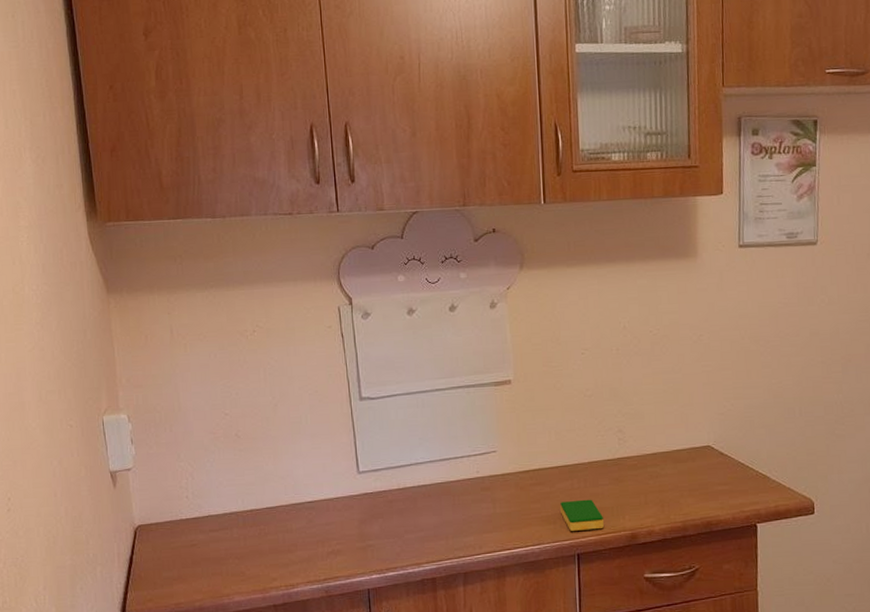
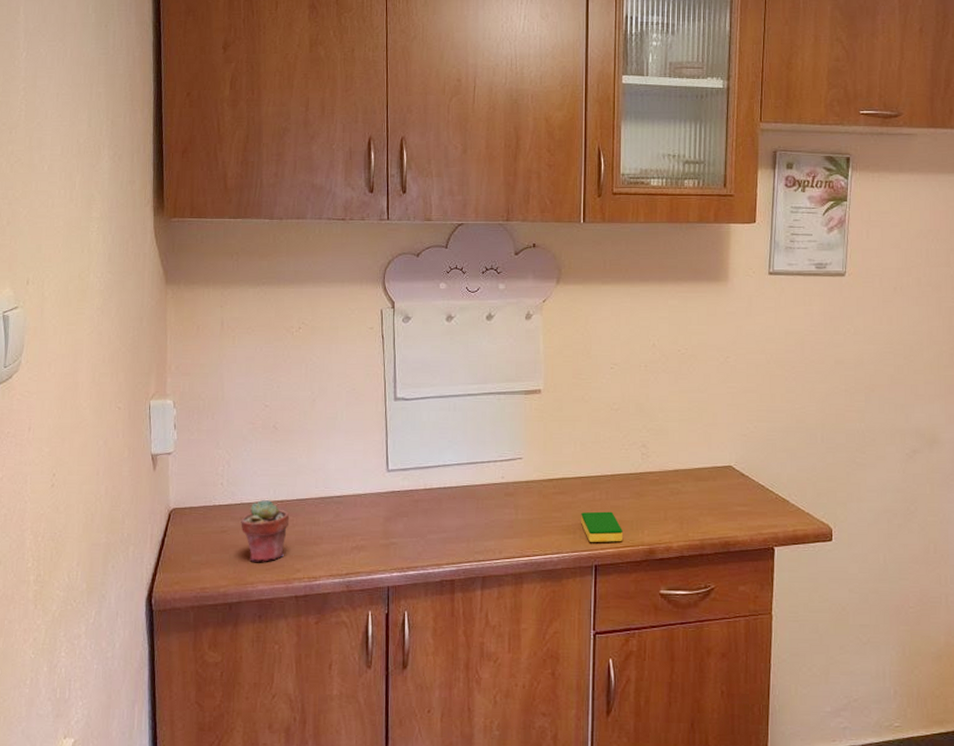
potted succulent: none [210,509,261,574] -> present [241,499,290,562]

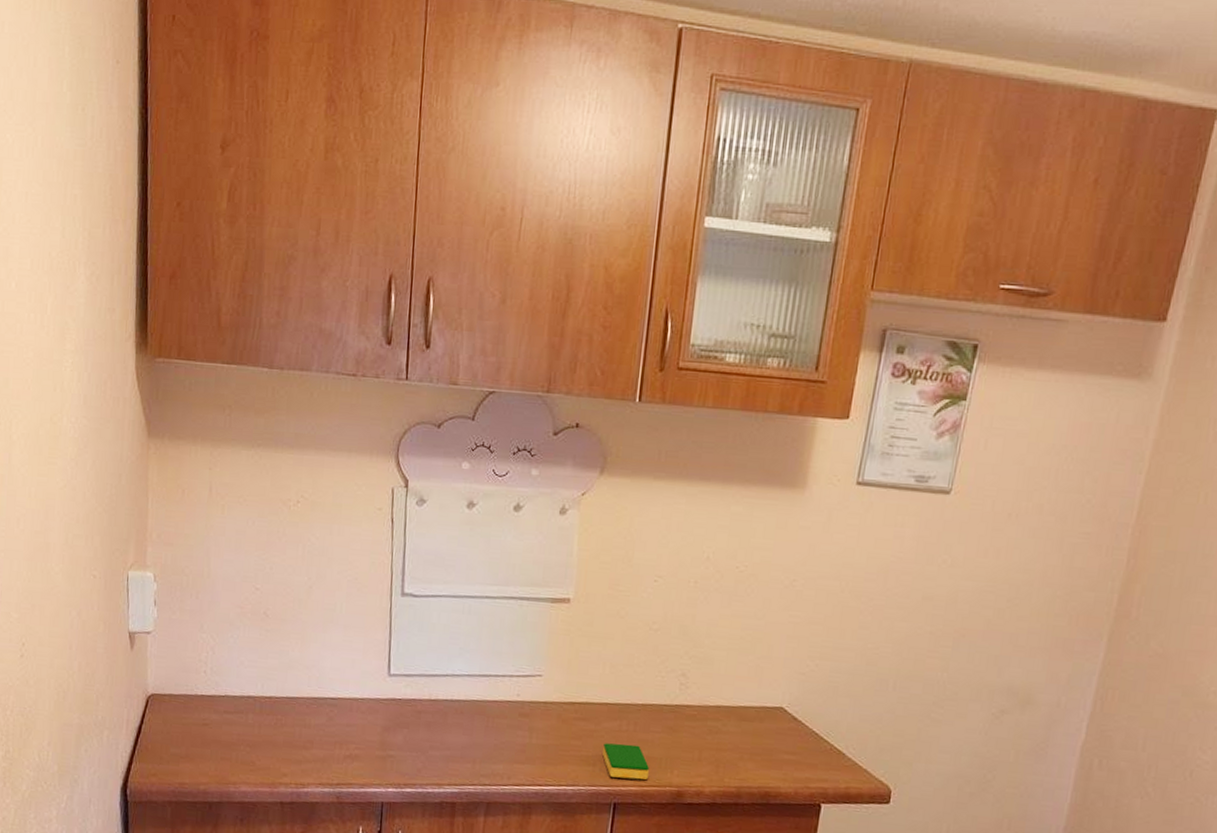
potted succulent: present [241,499,290,562] -> none [224,693,278,762]

